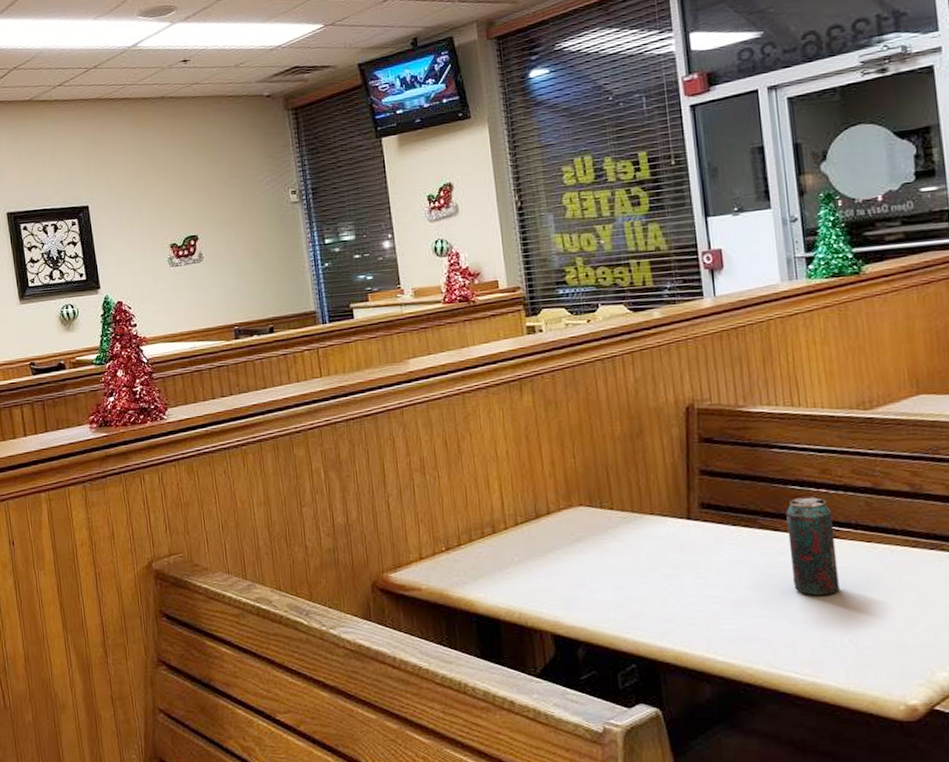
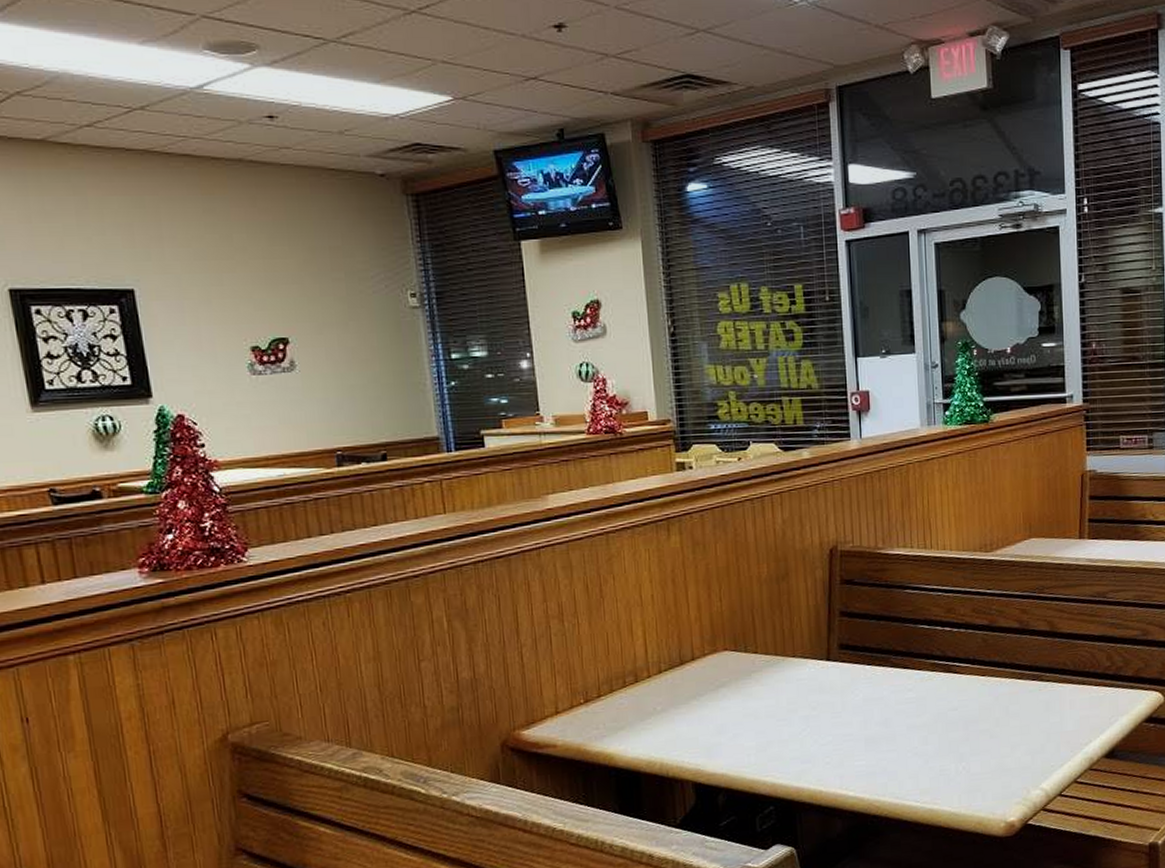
beverage can: present [786,496,840,595] -> none [915,635,957,728]

